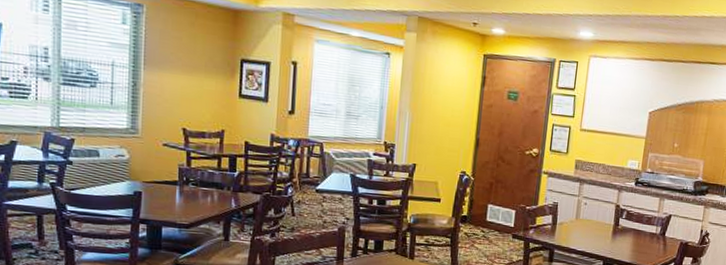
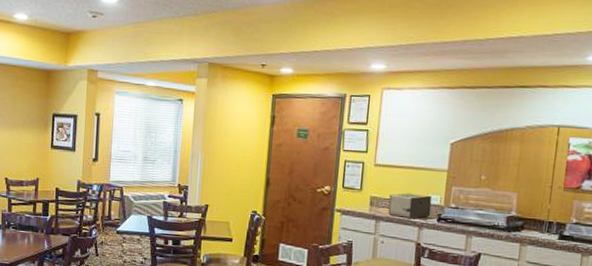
toaster: none [591,157,631,183] -> present [388,192,432,220]

